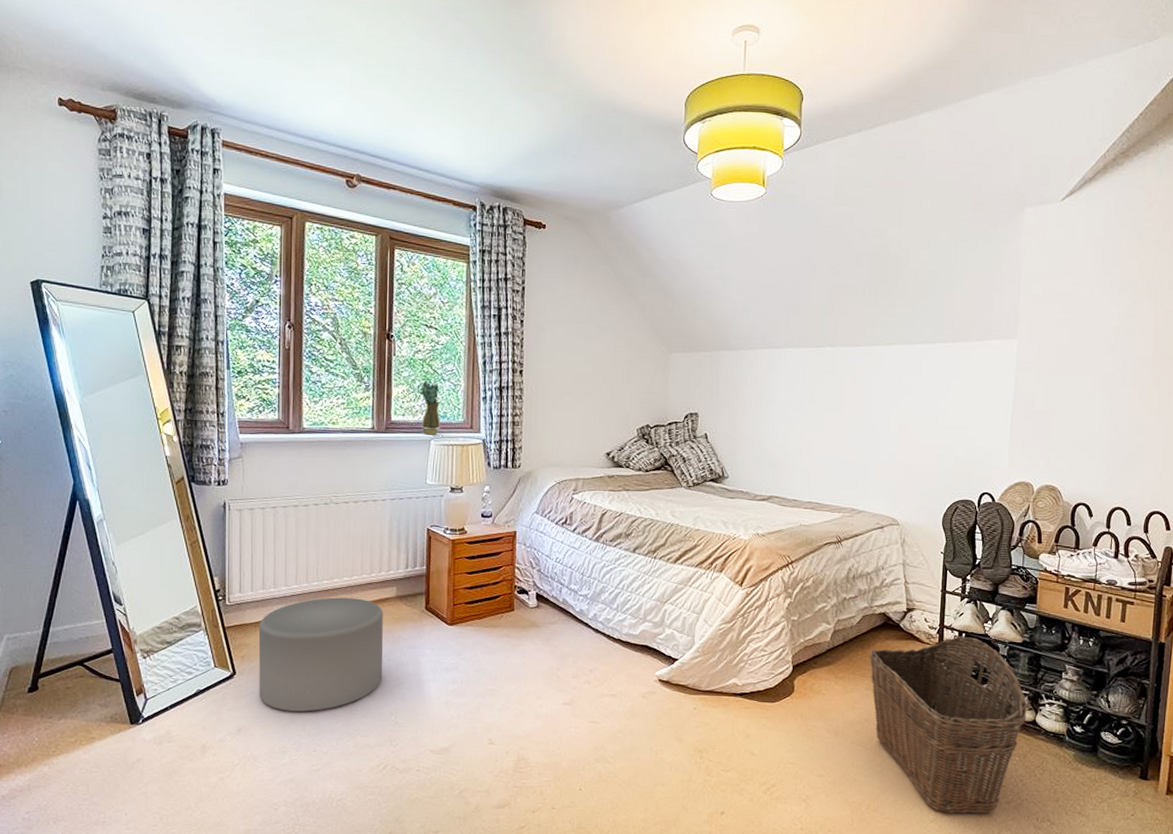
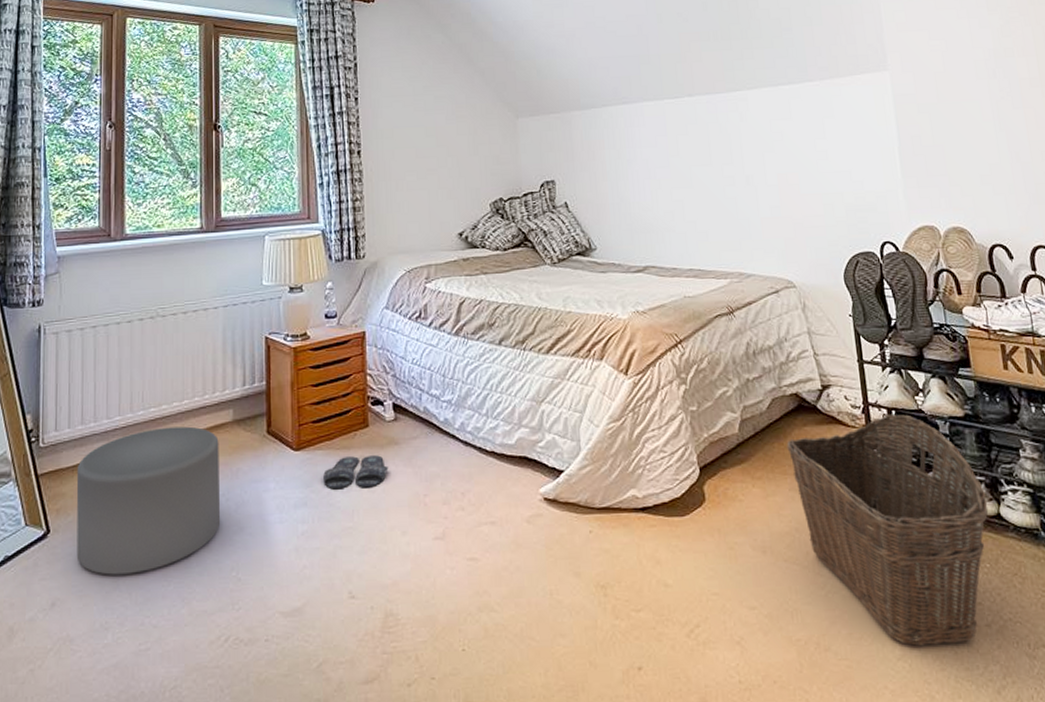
vase: present [419,380,440,435] -> none [250,170,275,230]
slippers: none [472,633,529,660] -> present [323,455,389,490]

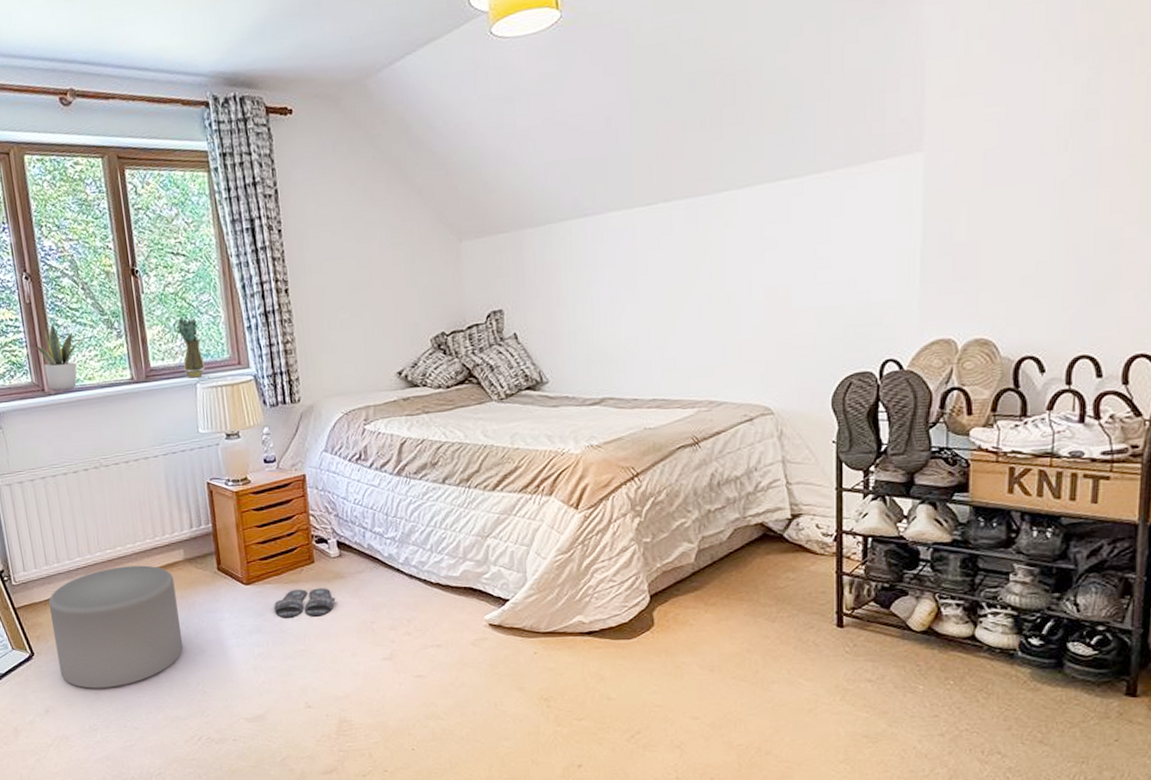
potted plant: none [107,168,158,237] -> present [33,321,83,391]
vase: none [250,170,275,230] -> present [176,316,205,378]
wicker basket: present [786,413,988,647] -> none [746,540,963,752]

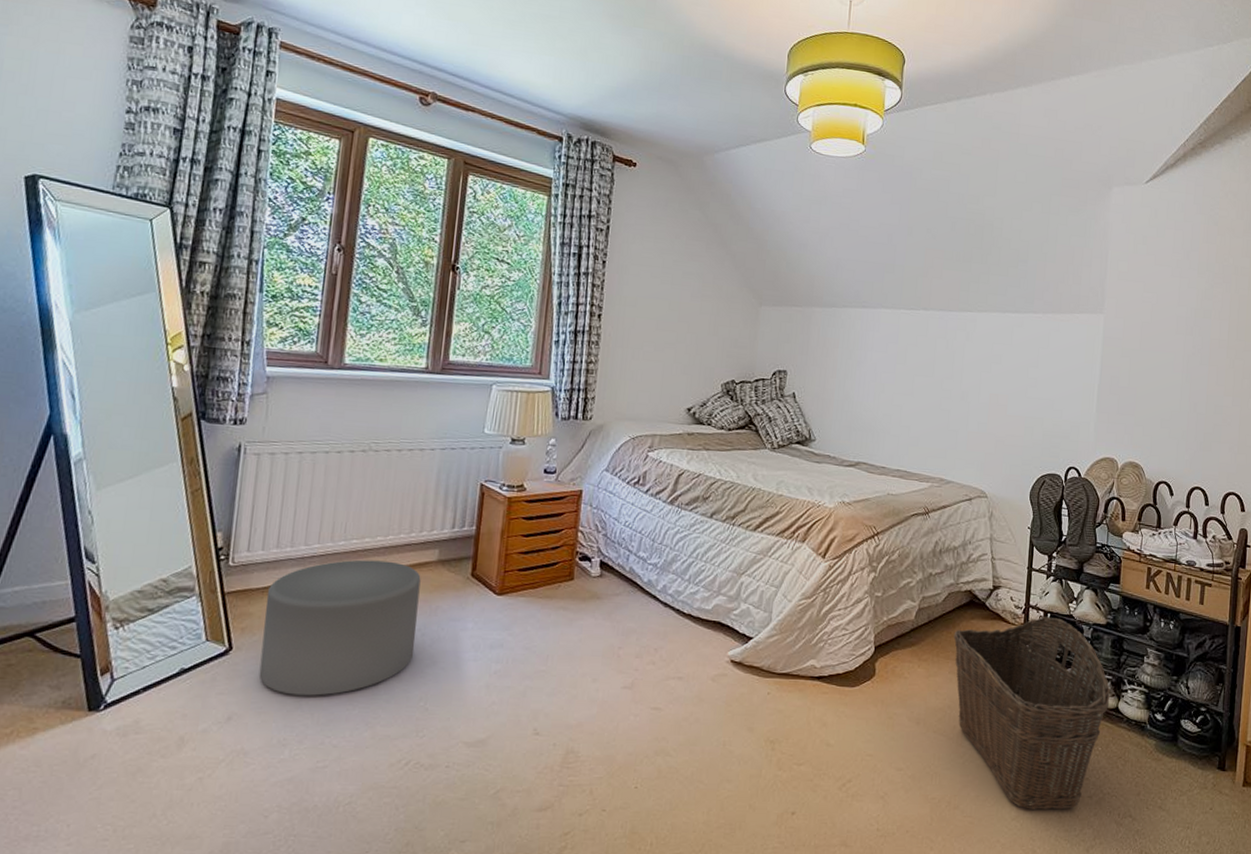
potted plant: present [33,321,83,391] -> none [328,297,385,368]
vase: present [176,316,205,378] -> none [482,318,507,380]
slippers: present [274,588,336,618] -> none [522,605,588,636]
wicker basket: none [746,540,963,752] -> present [953,616,1110,811]

